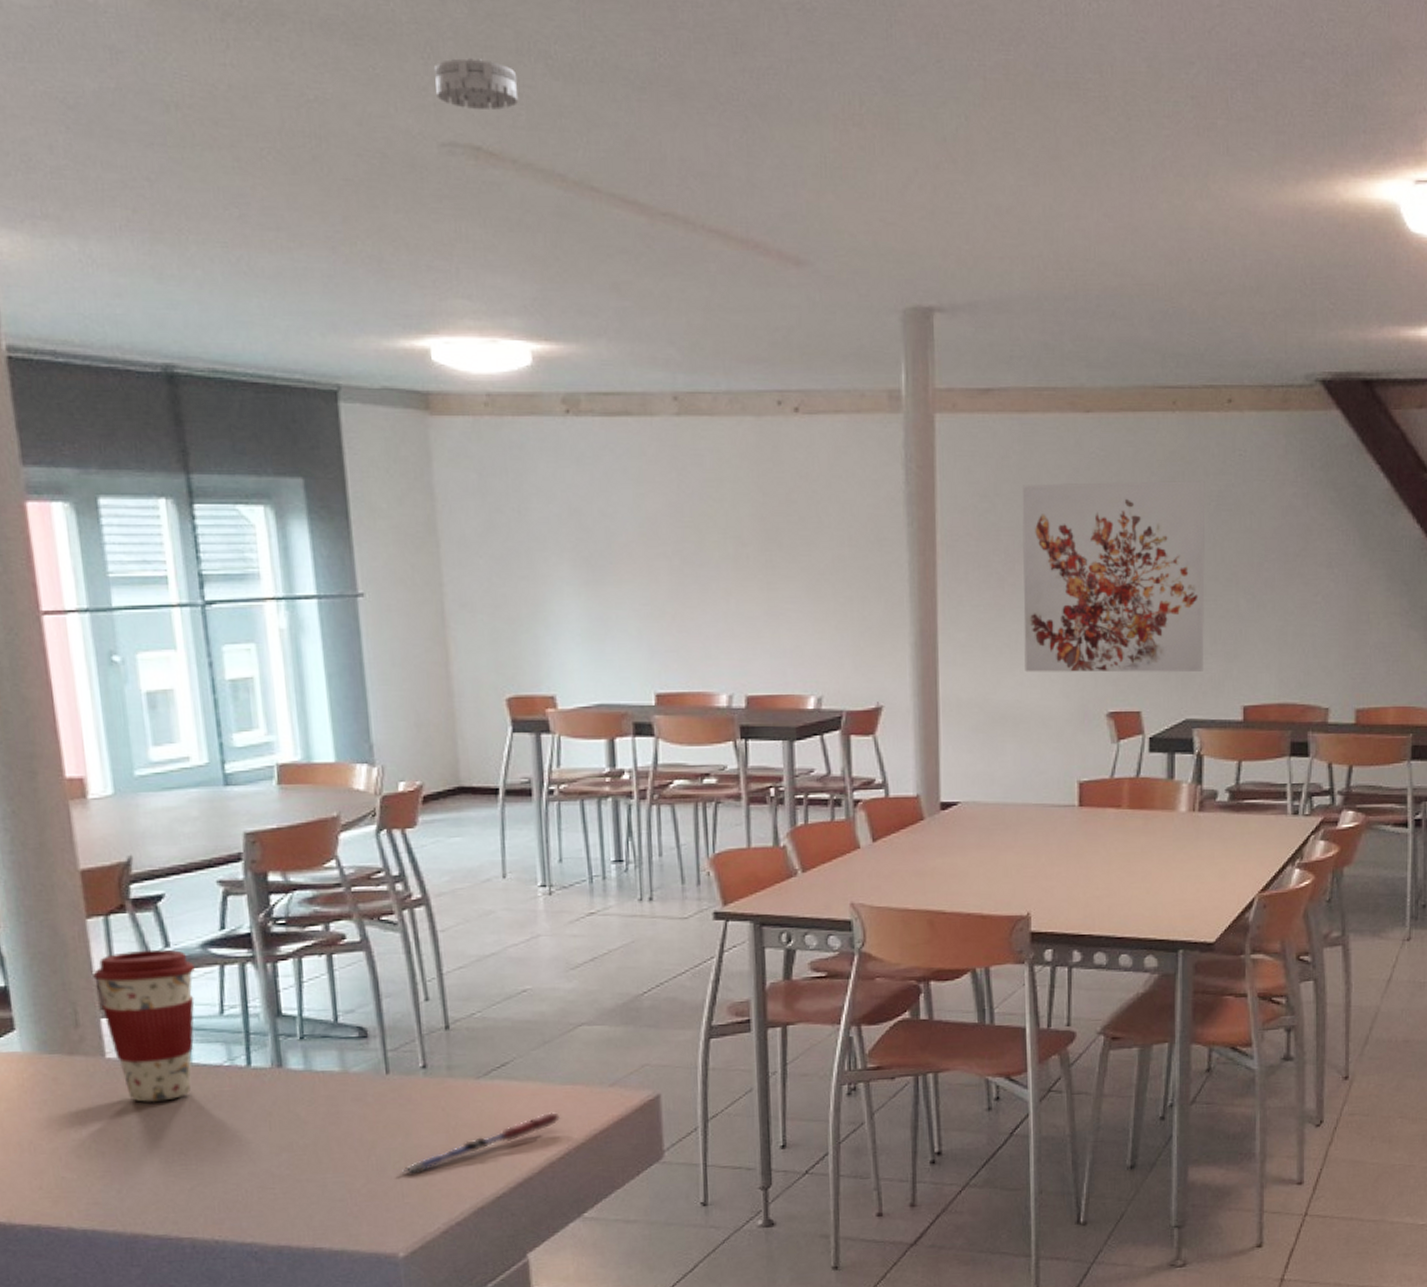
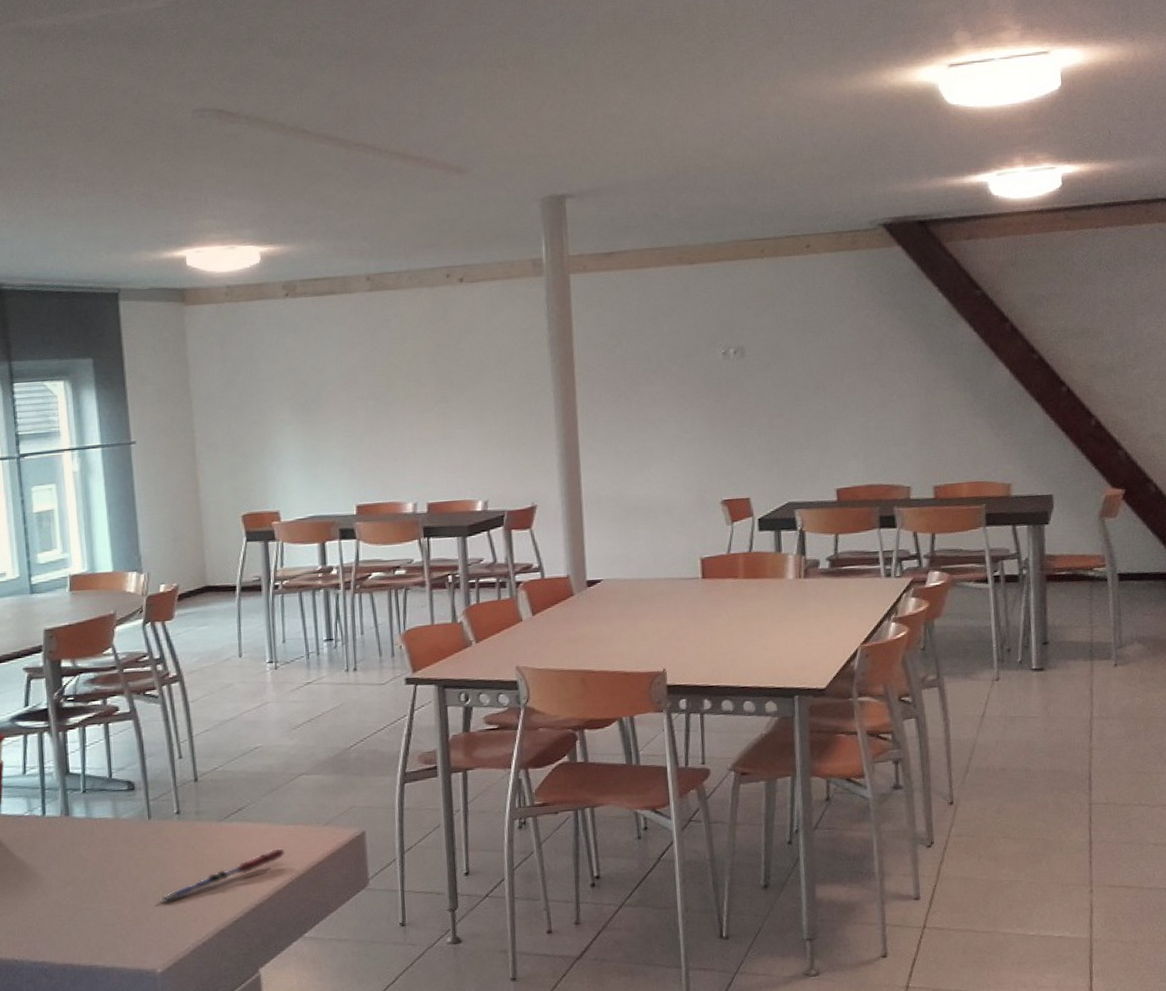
smoke detector: present [435,58,519,111] -> none [190,48,250,84]
wall art: present [1022,480,1205,673] -> none [642,309,800,472]

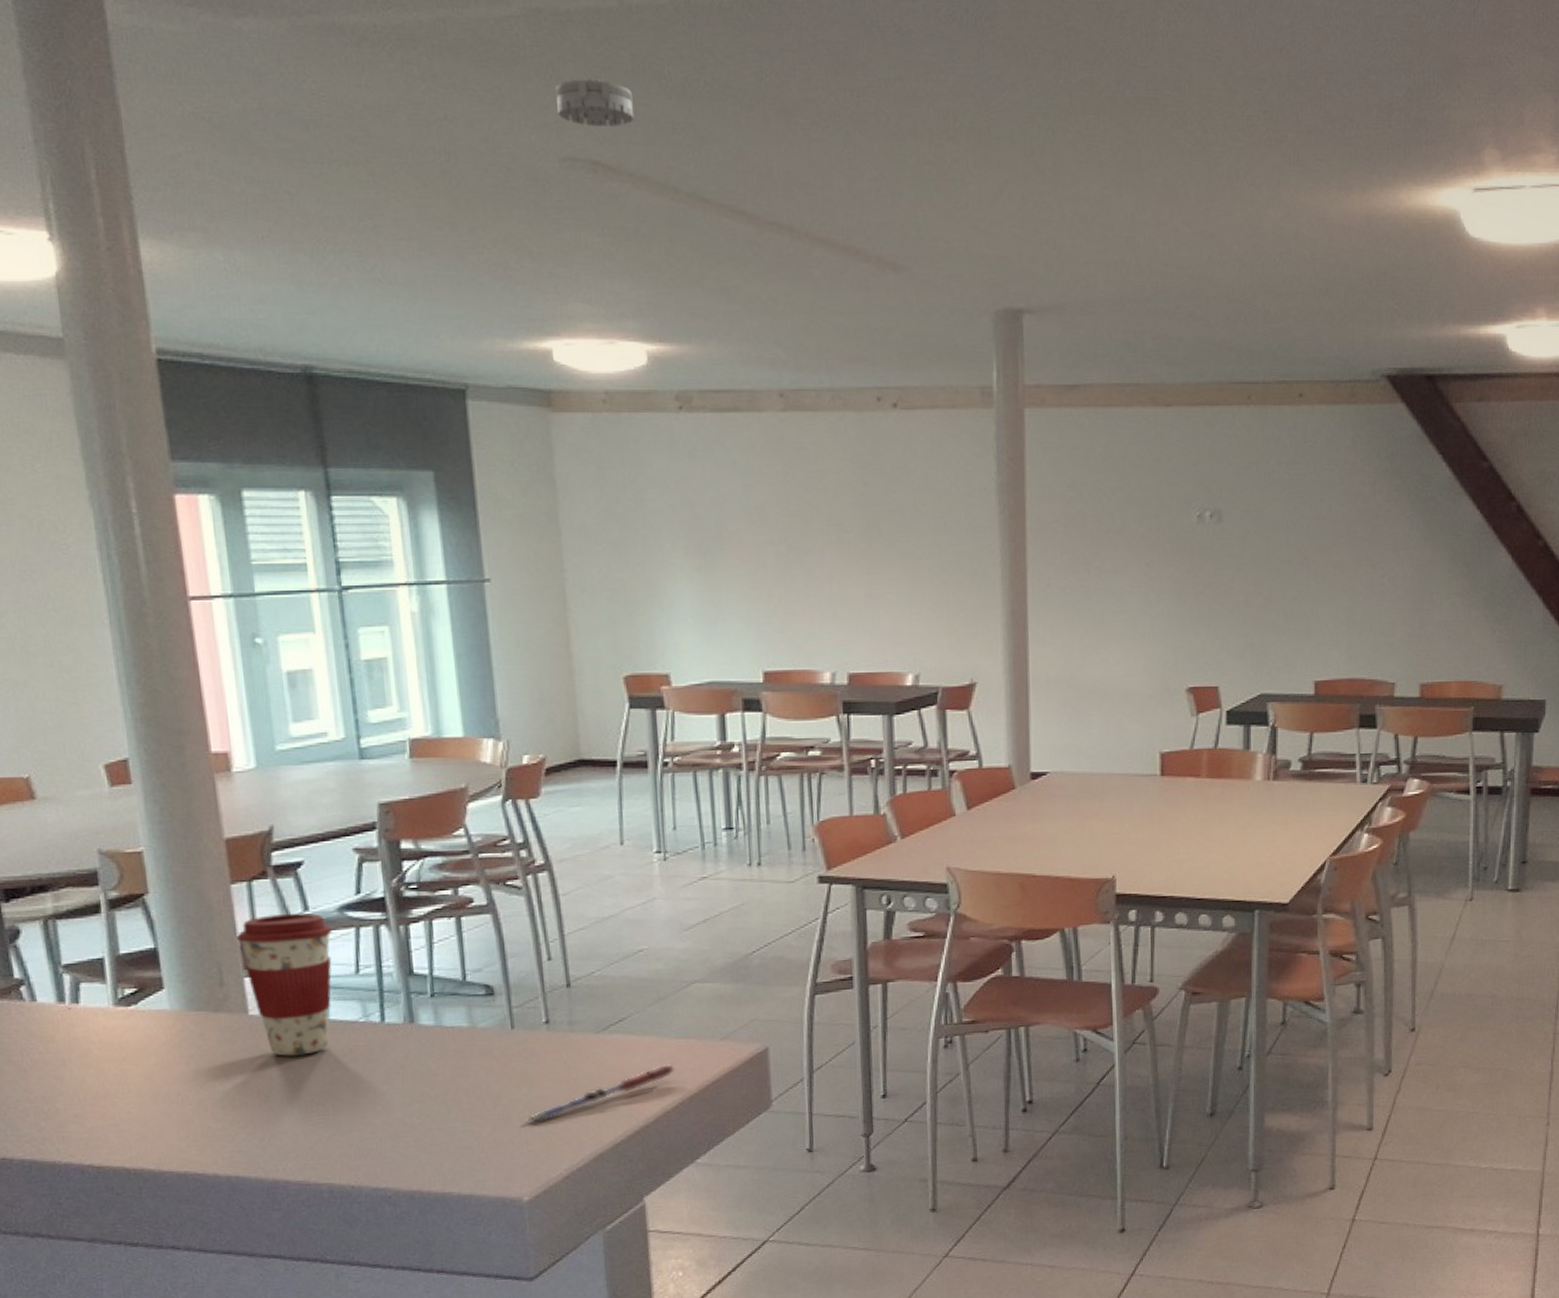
smoke detector: none [190,48,250,84] -> present [556,79,635,128]

